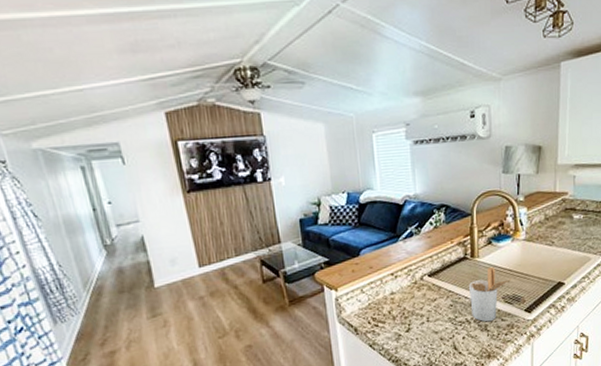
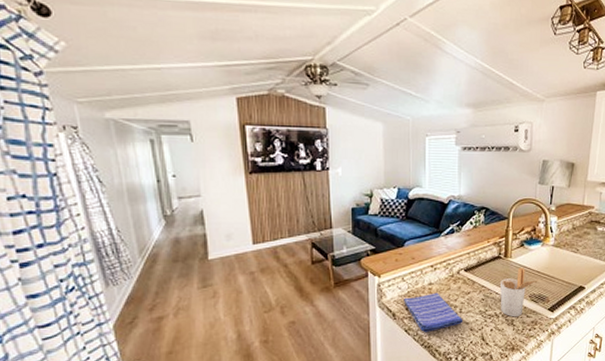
dish towel: none [365,302,432,347] -> present [403,292,464,333]

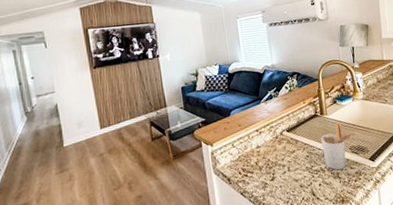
dish towel: present [403,292,464,333] -> none [236,154,293,194]

